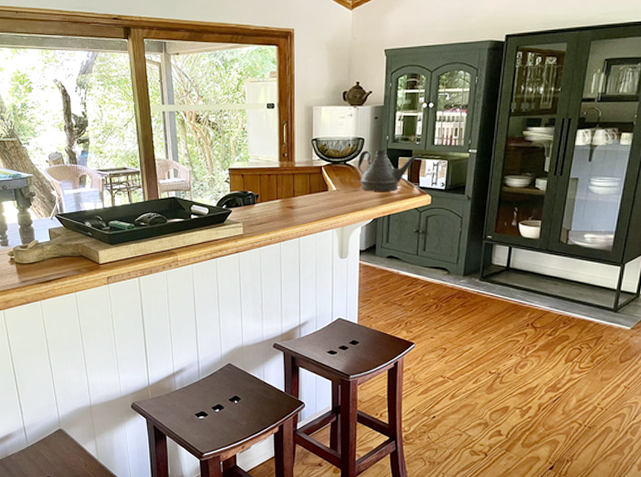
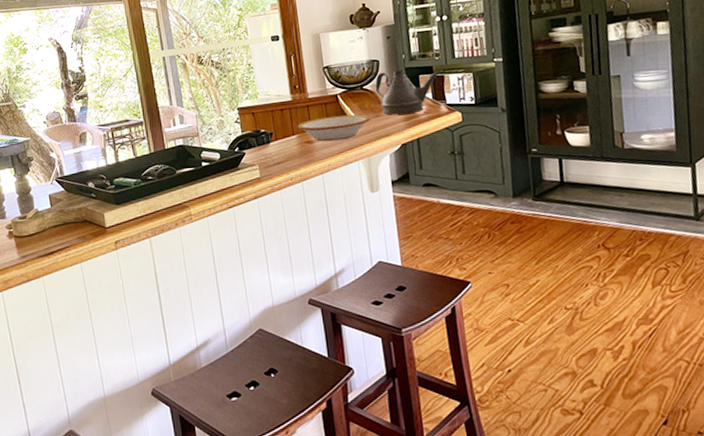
bowl: none [281,186,350,209] -> present [297,114,371,142]

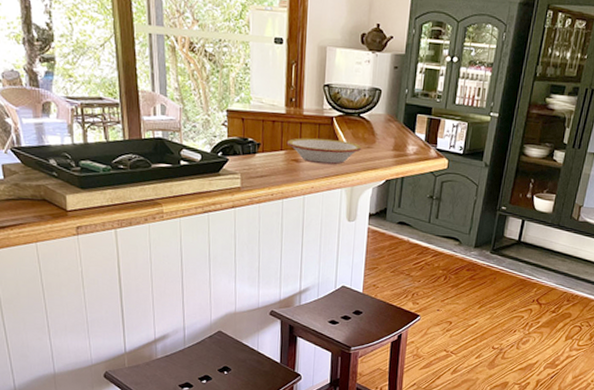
teapot: present [375,70,443,115] -> none [372,103,441,151]

